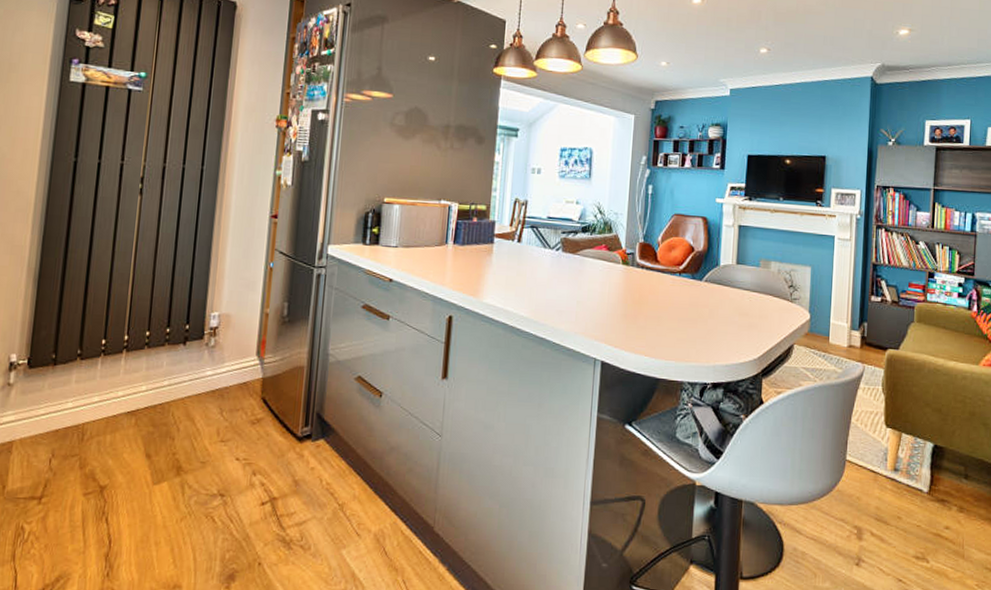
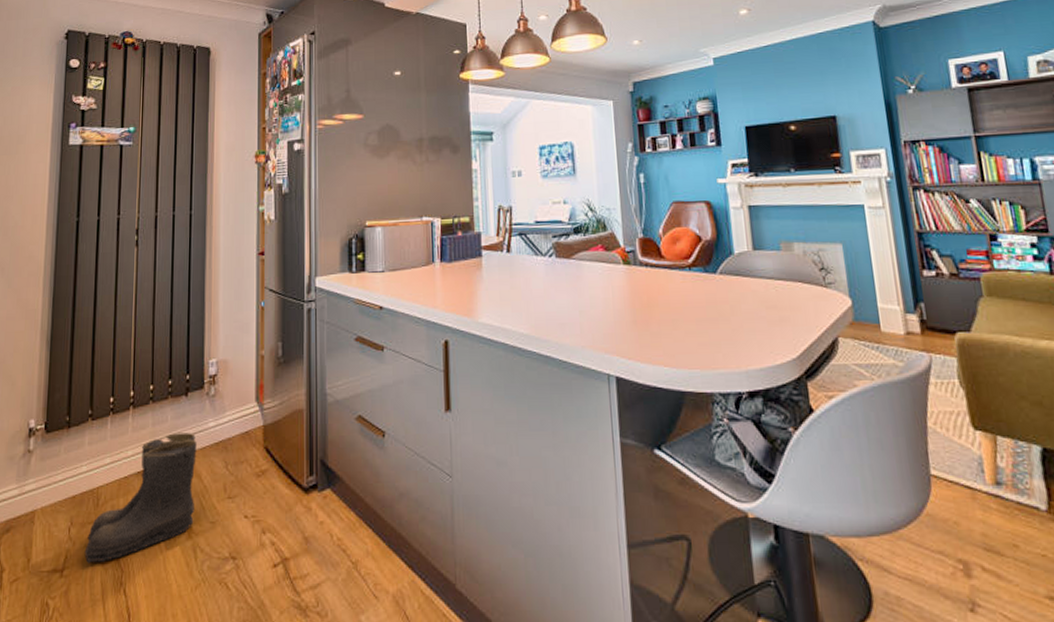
boots: none [65,378,192,493] -> present [84,433,197,563]

